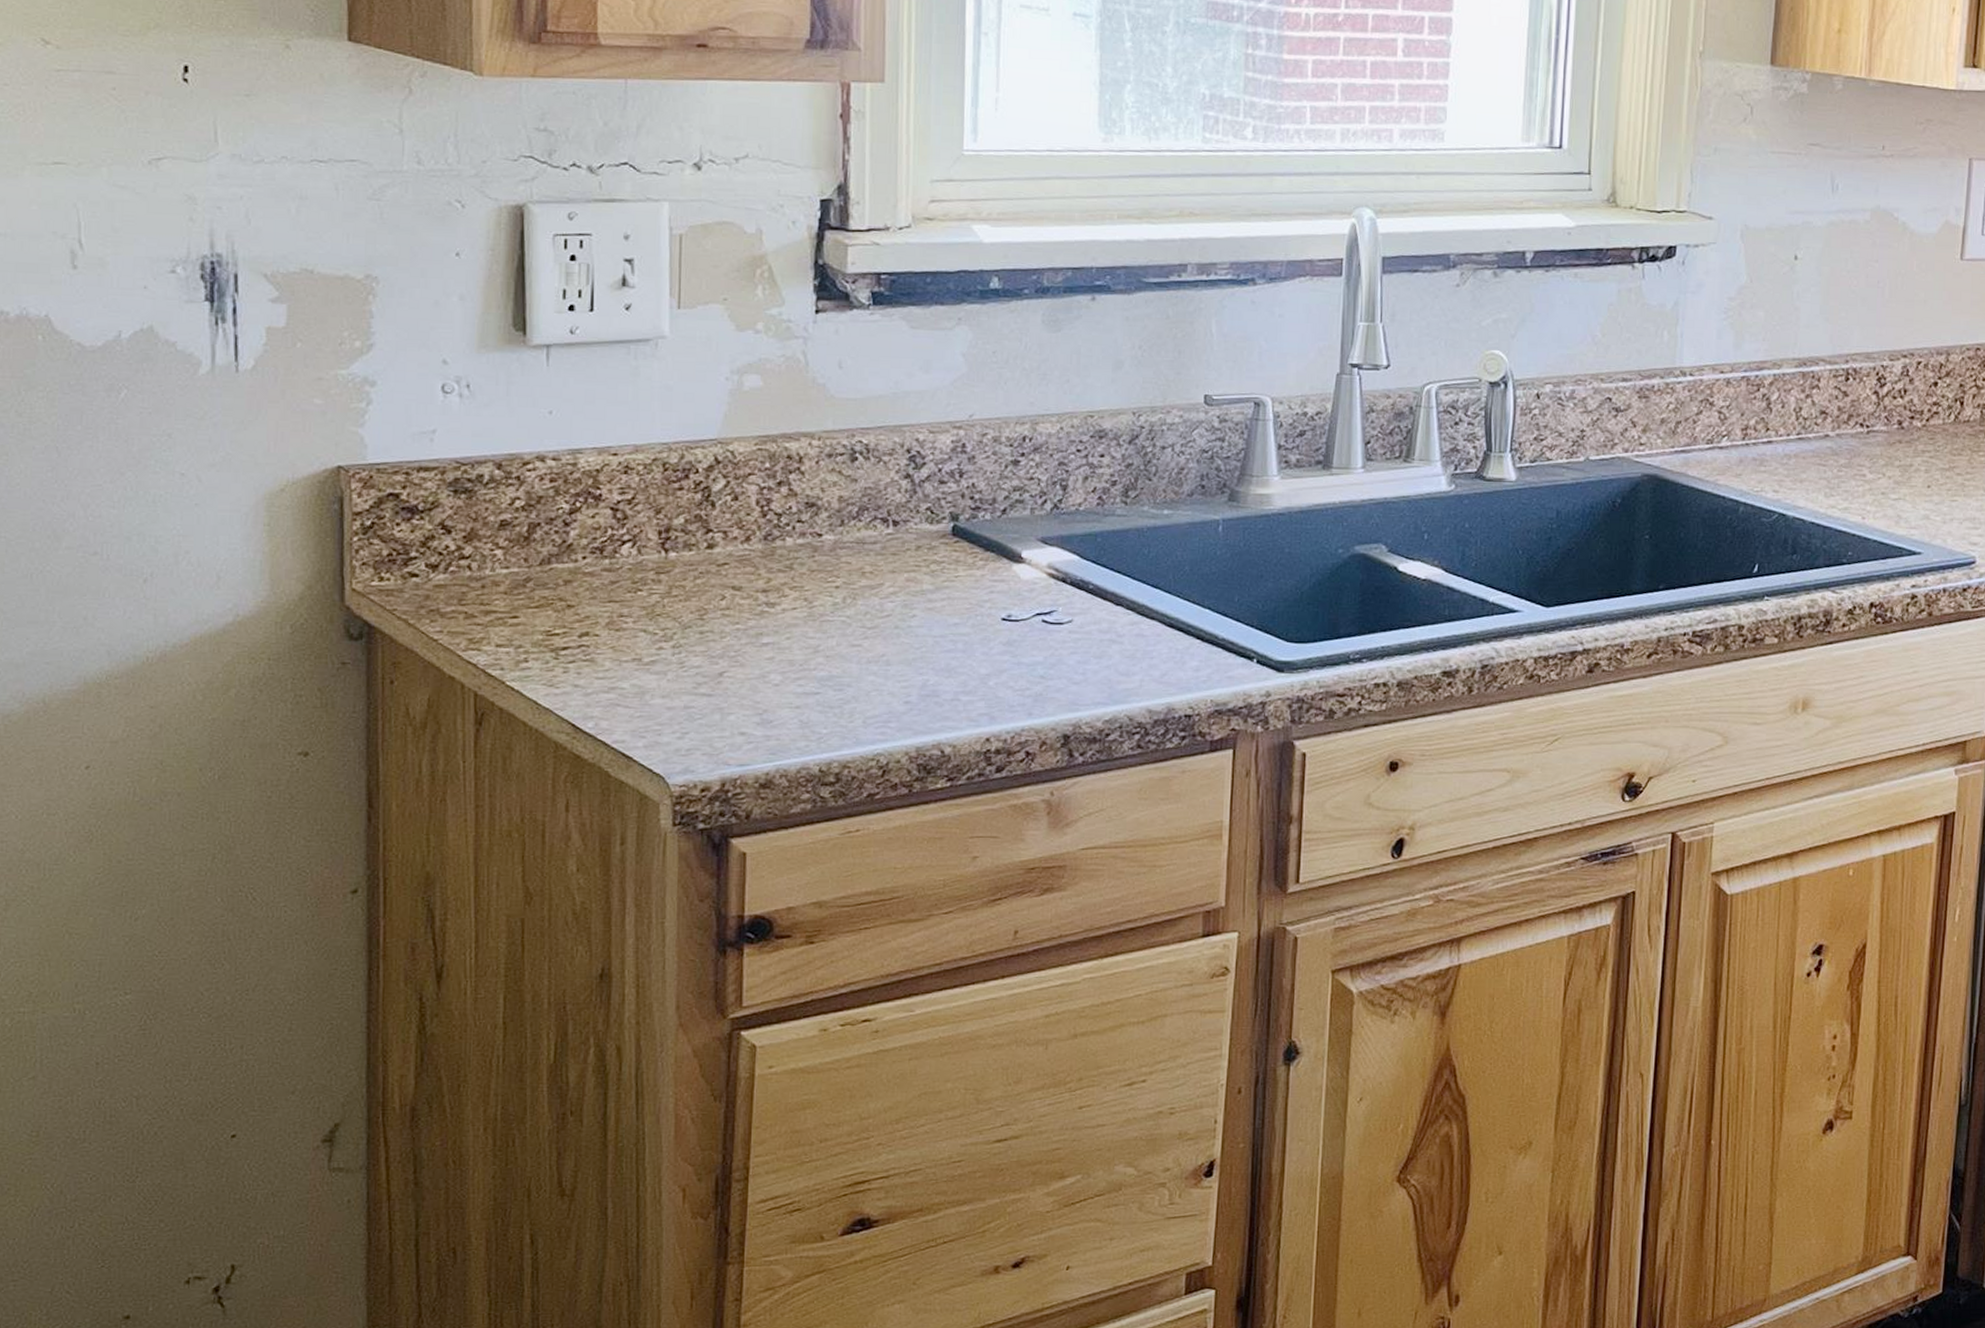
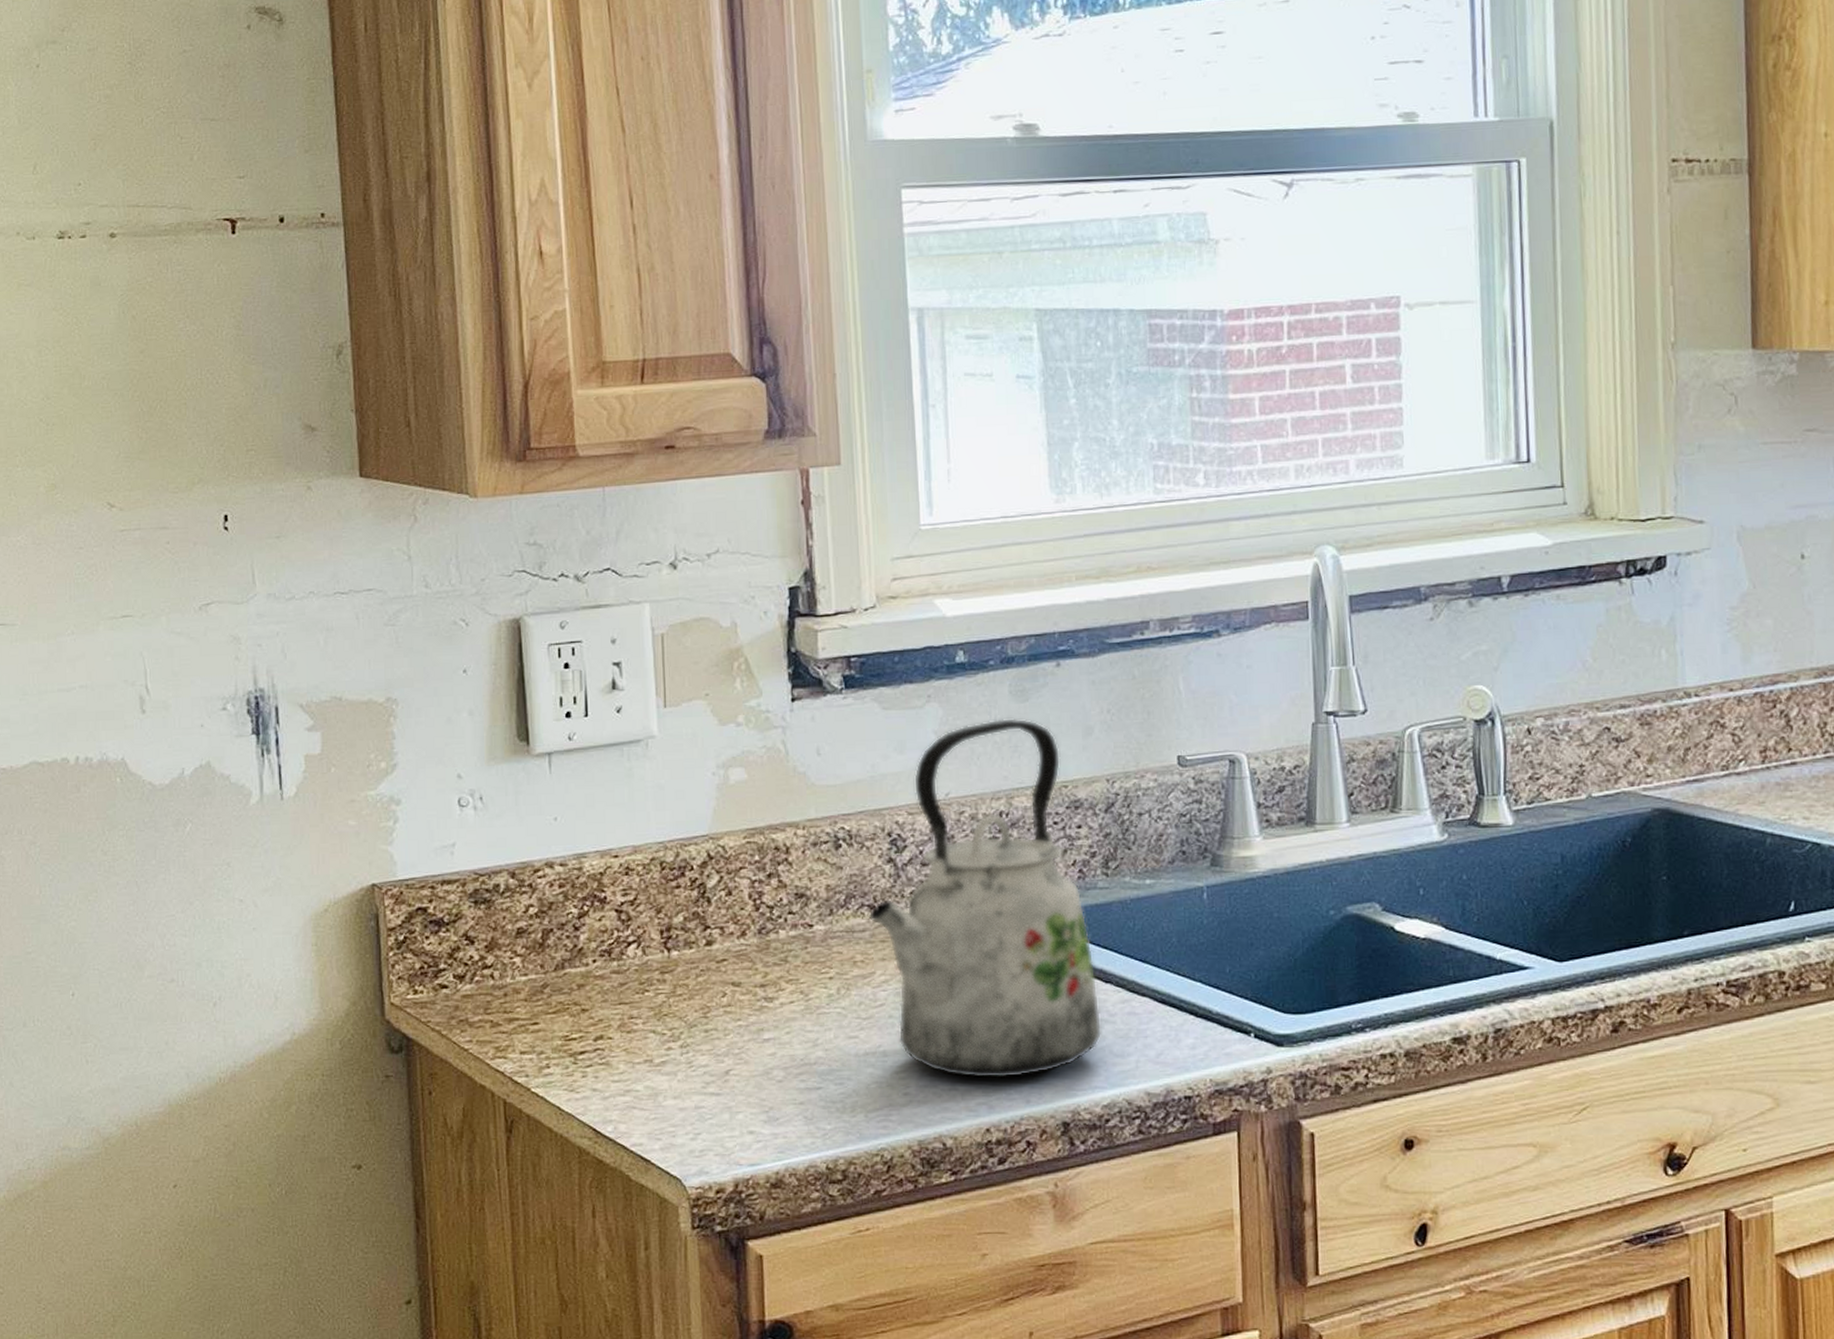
kettle: none [880,346,1110,692] -> present [868,717,1102,1079]

